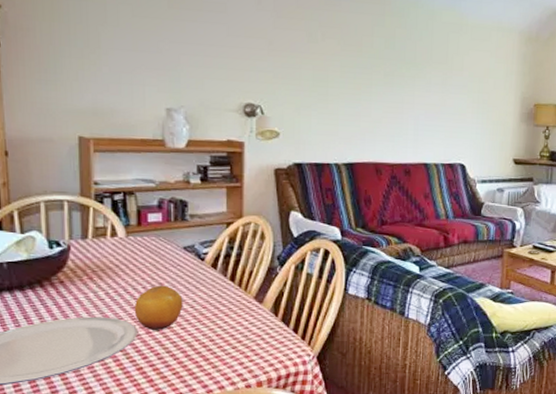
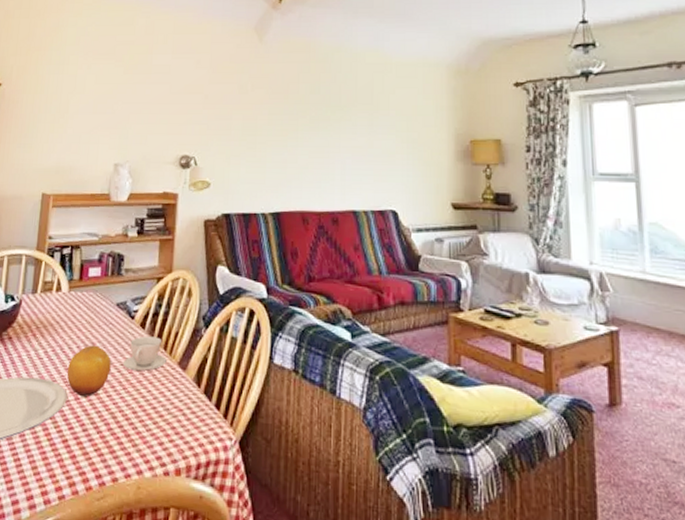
teacup: none [195,275,242,305] -> present [123,336,167,371]

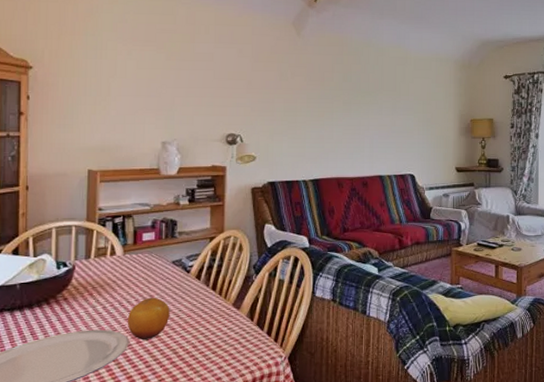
teacup: present [123,336,167,371] -> none [181,285,222,314]

